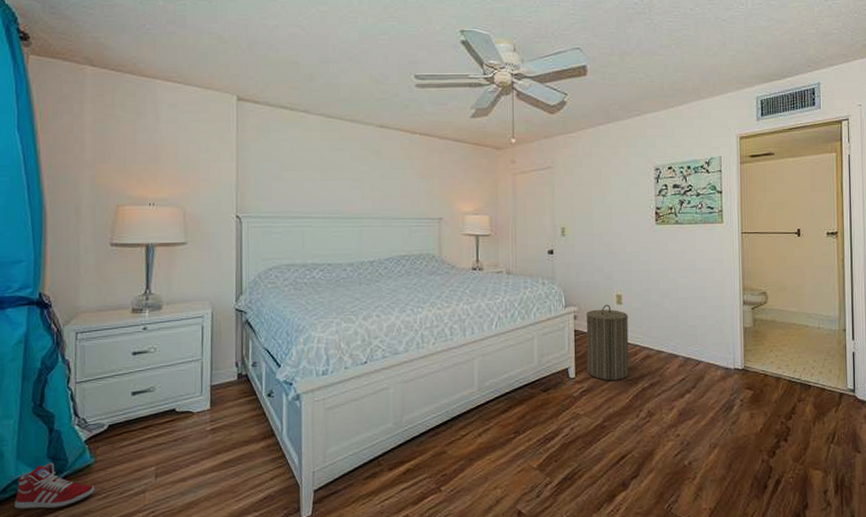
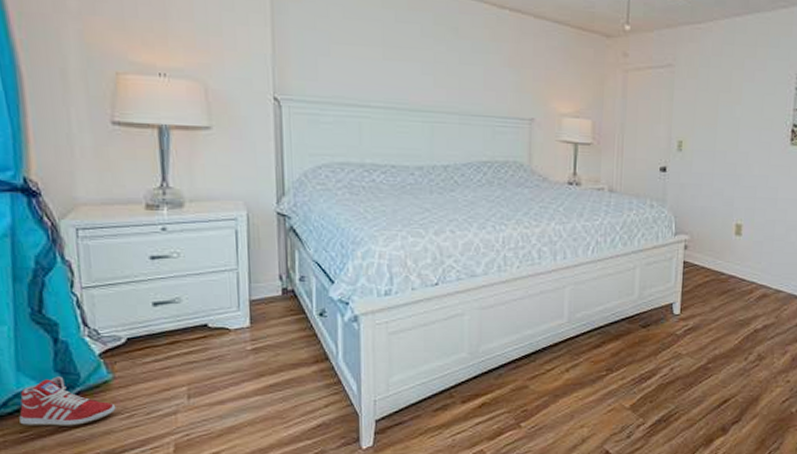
laundry hamper: present [586,304,629,381] -> none [694,234,747,320]

